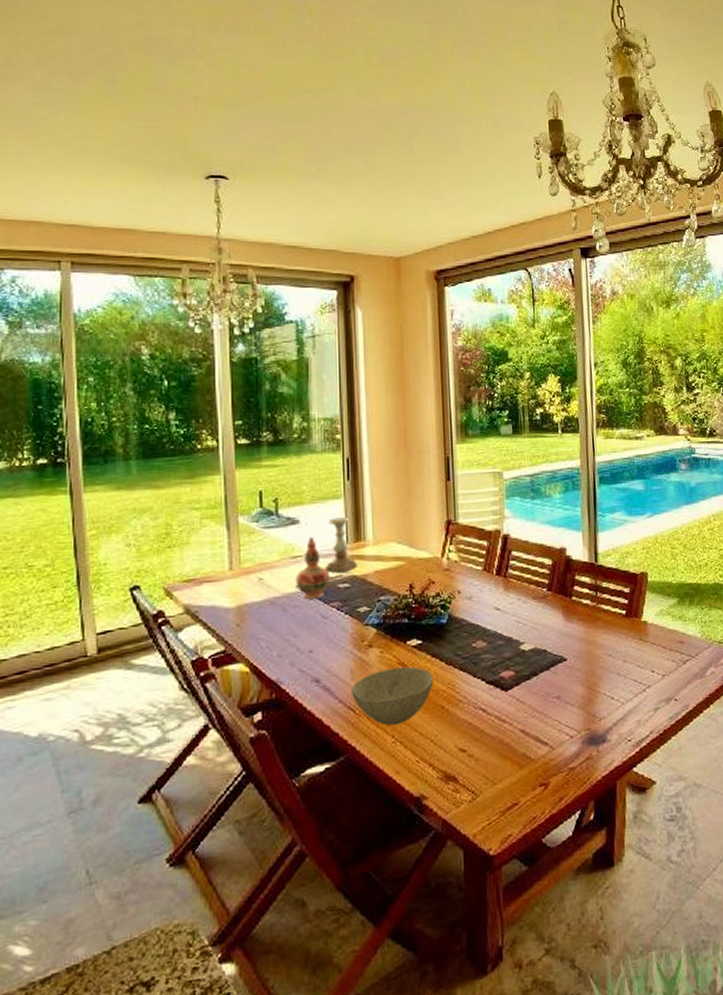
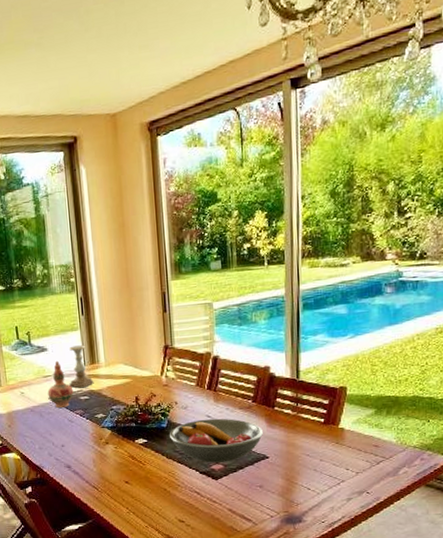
bowl: present [350,666,434,726] -> none [94,459,158,501]
fruit bowl: none [449,611,560,669] -> present [169,418,263,463]

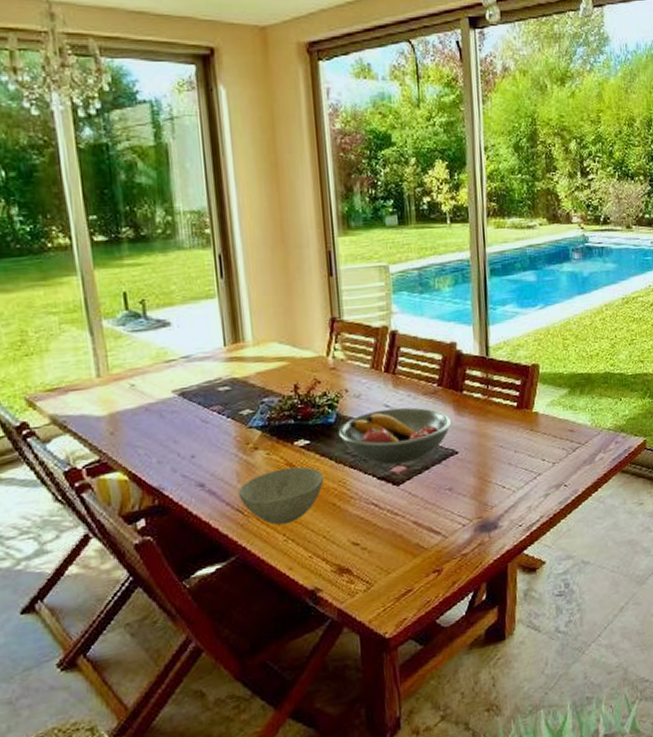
decorative vase: present [47,360,74,408] -> none [171,339,209,404]
candle holder: present [68,345,94,388] -> none [201,317,238,376]
bowl: none [94,459,158,501] -> present [237,466,324,525]

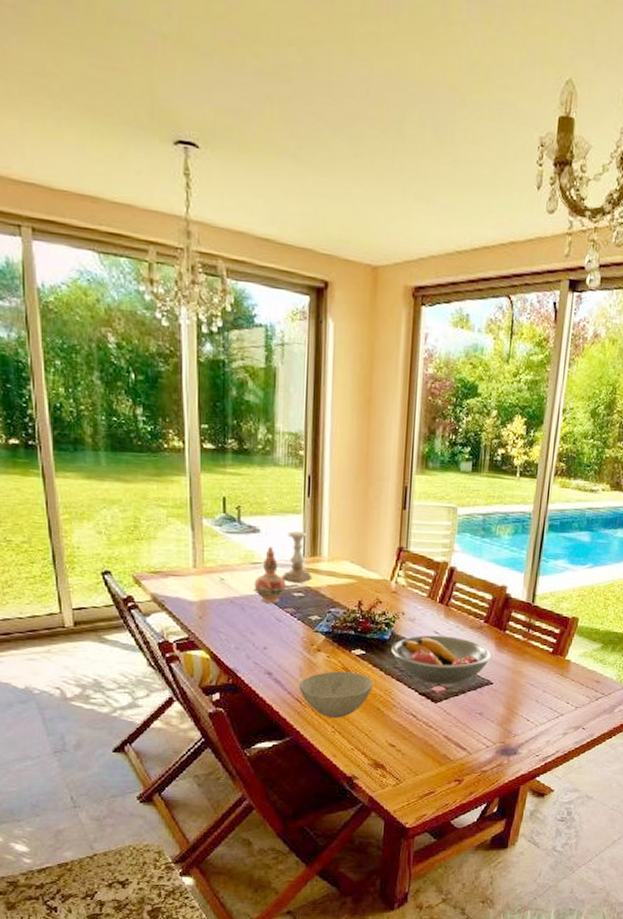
decorative vase: none [171,339,209,404] -> present [254,546,286,603]
candle holder: none [201,317,238,376] -> present [282,531,312,583]

